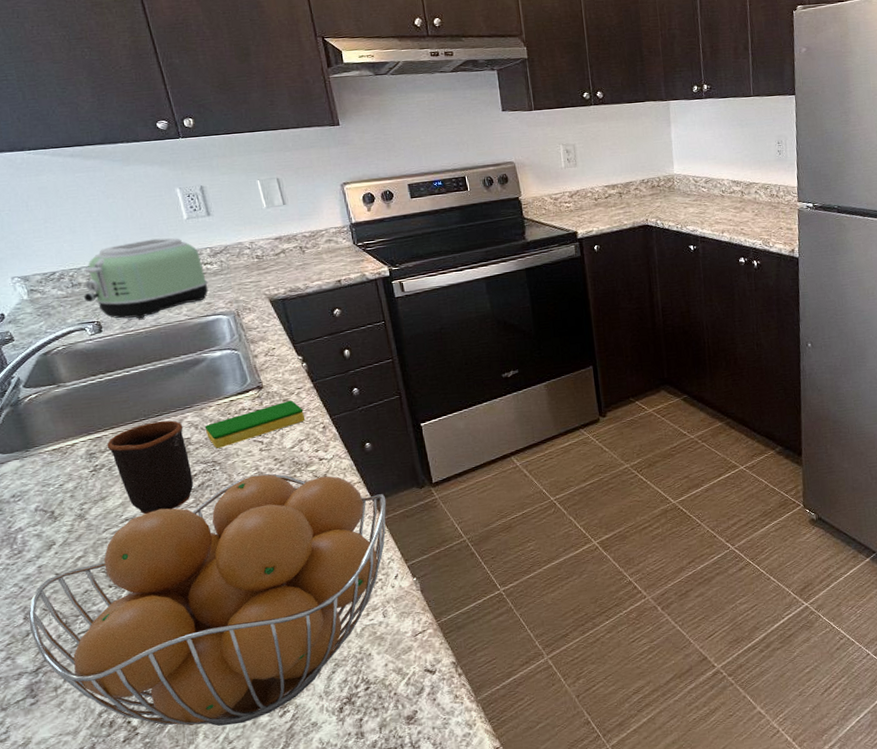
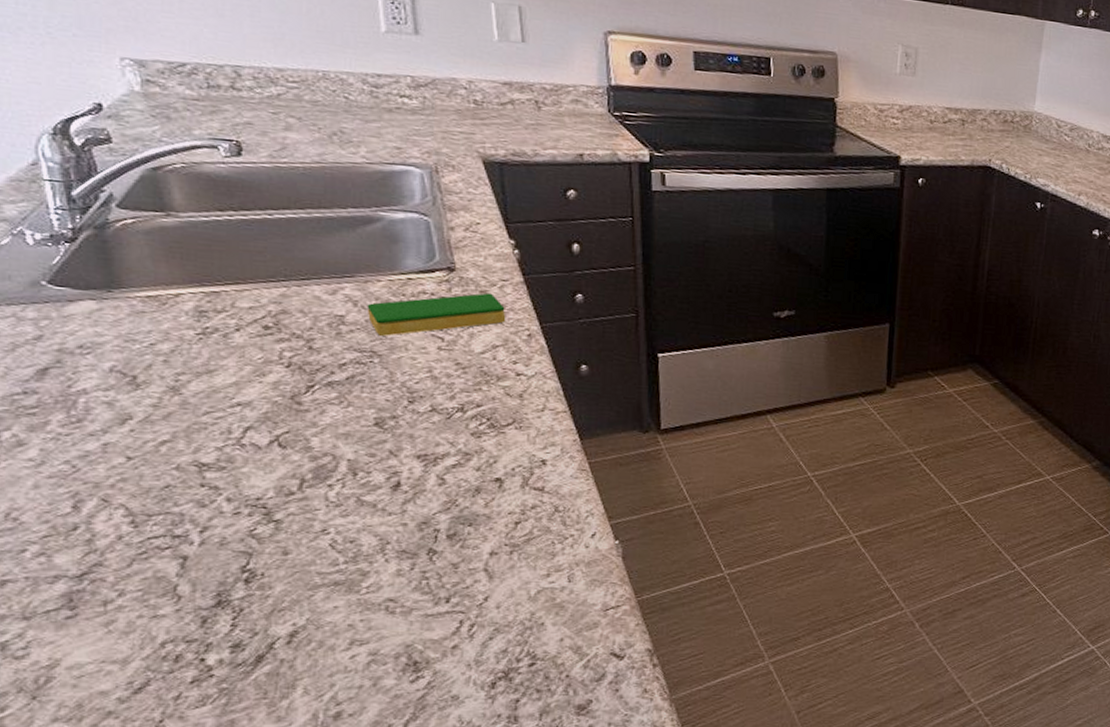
fruit basket: present [28,473,387,726] -> none [79,378,597,682]
toaster: present [84,237,209,319] -> none [223,46,403,150]
mug: present [107,420,193,515] -> none [225,286,340,403]

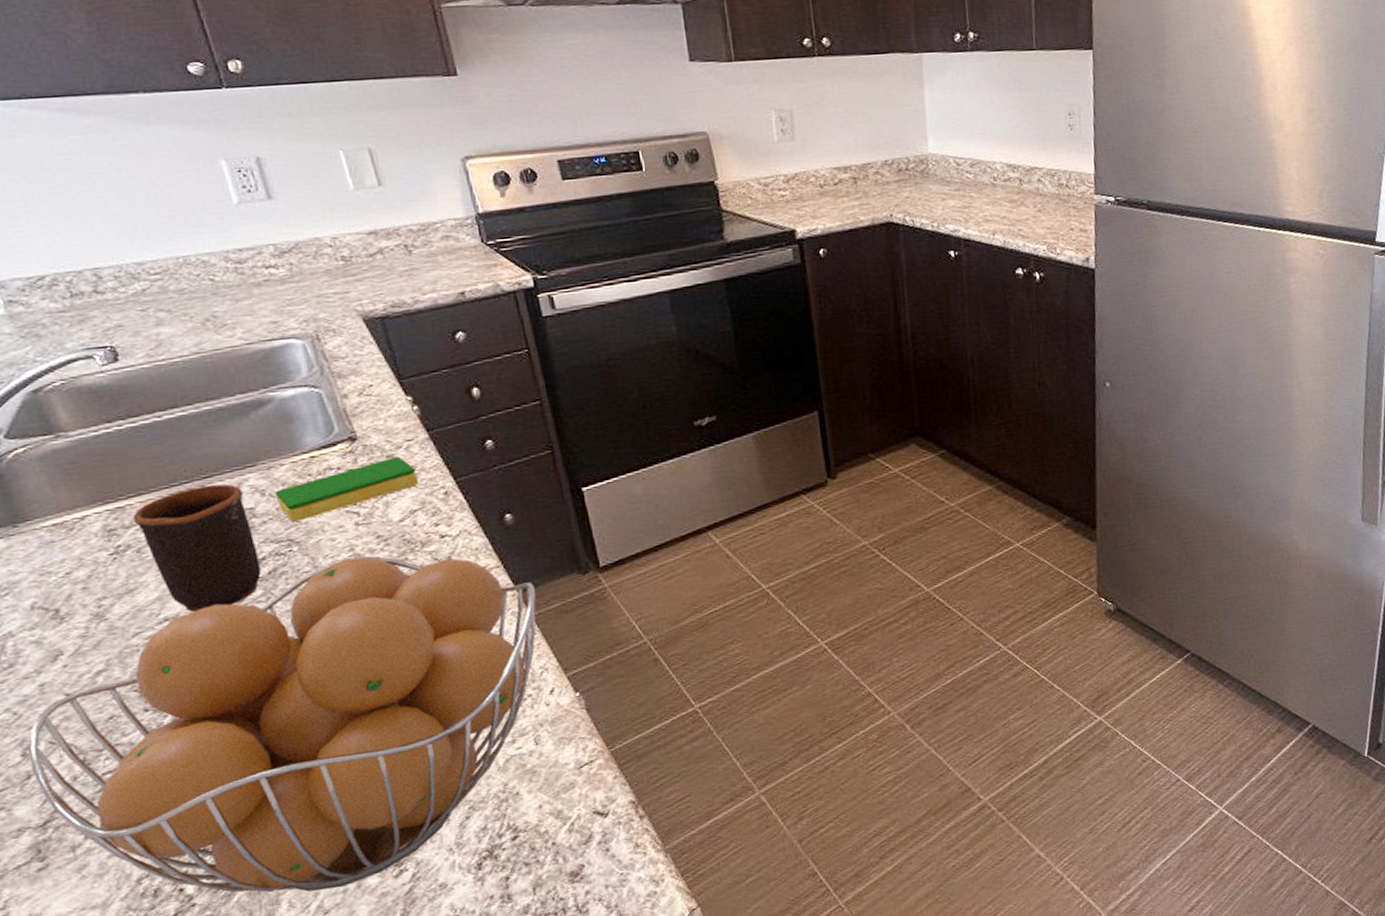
fruit basket: none [79,378,597,682] -> present [28,556,537,893]
mug: none [225,286,340,403] -> present [132,484,261,613]

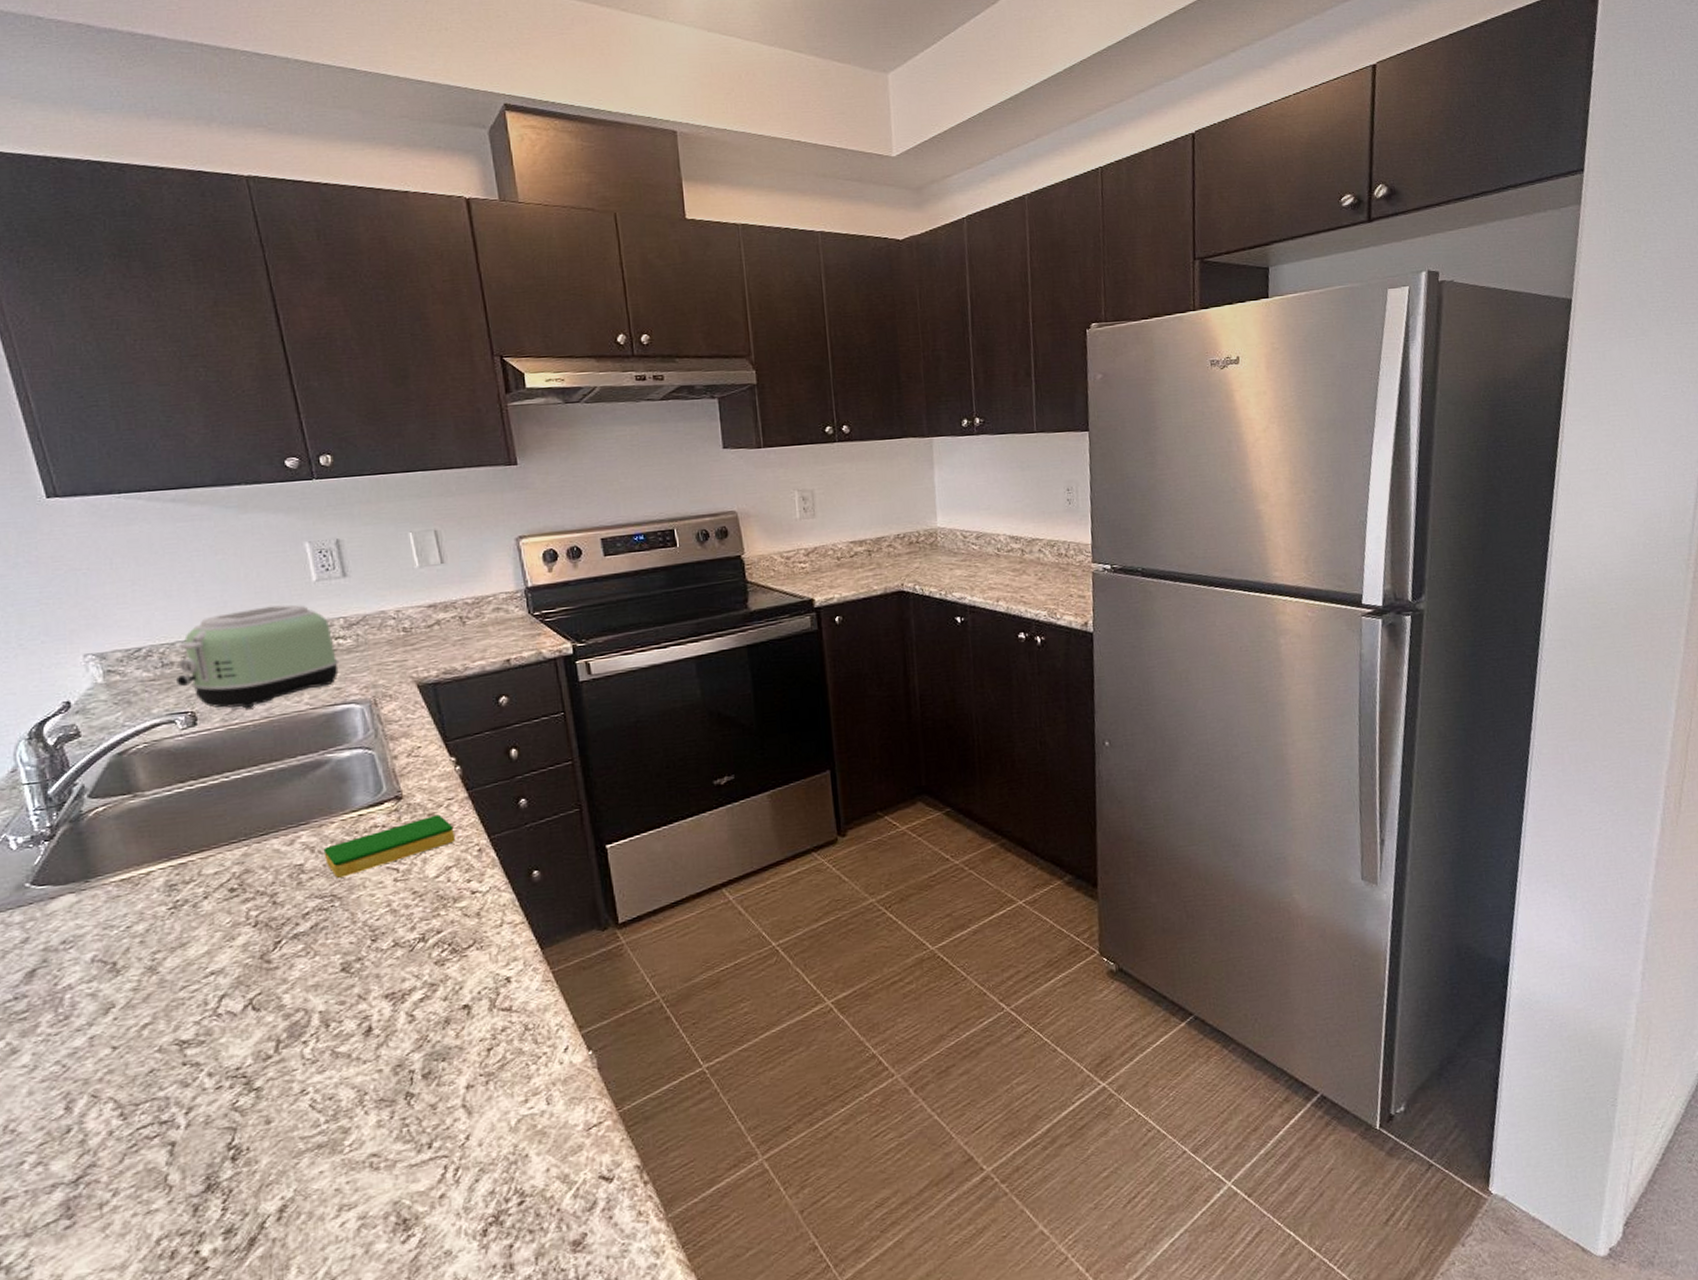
fruit basket: present [28,556,537,893] -> none [71,911,557,1257]
toaster: none [87,229,274,344] -> present [177,604,340,709]
mug: present [132,484,261,613] -> none [193,841,304,967]

